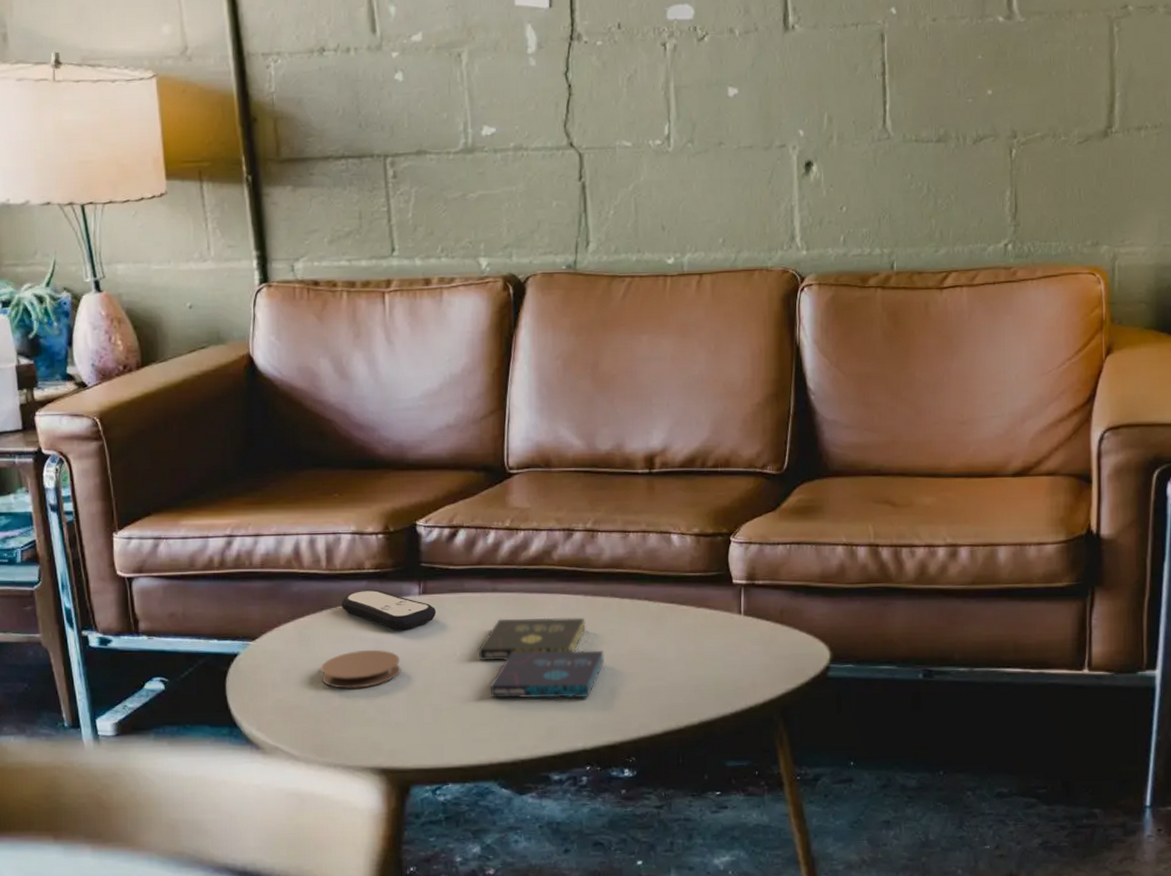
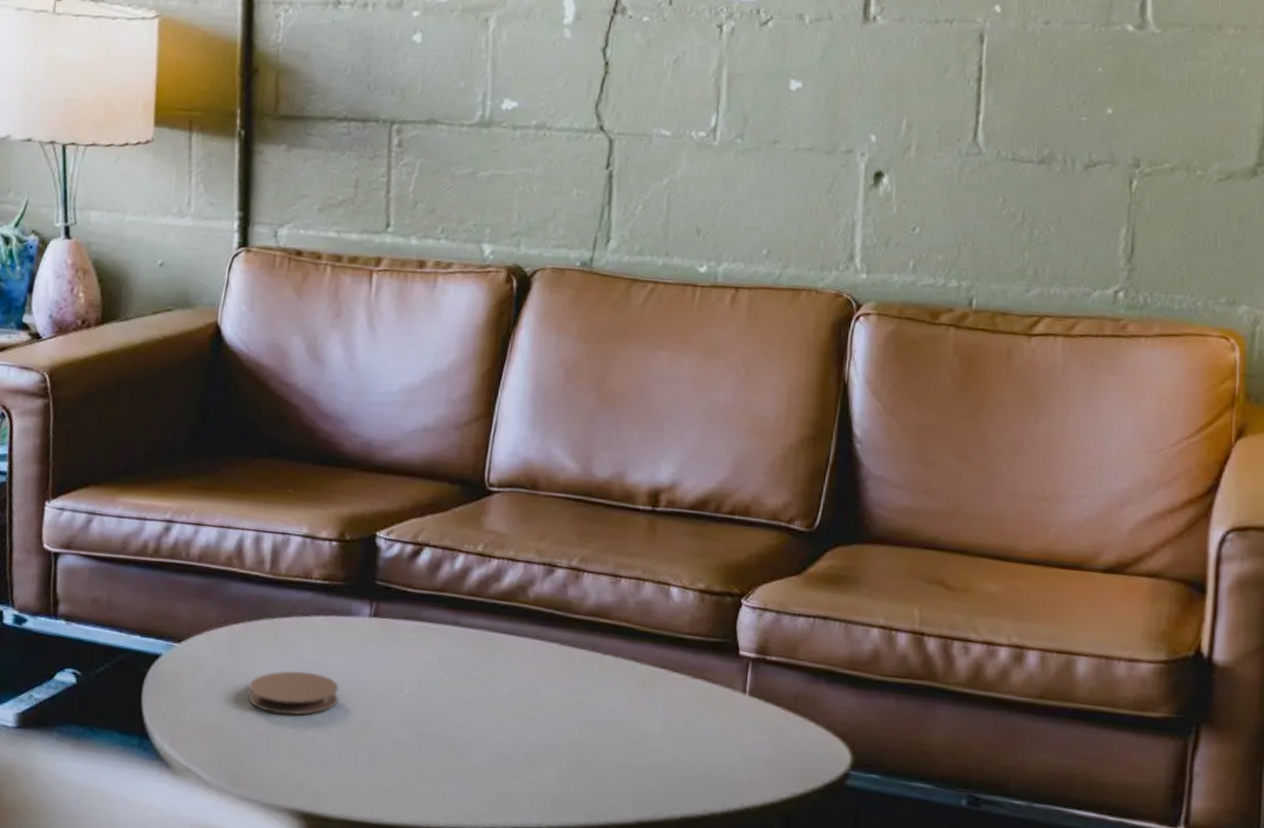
remote control: present [341,589,437,630] -> none [280,602,387,655]
music album box set: present [478,617,604,699] -> none [429,657,576,766]

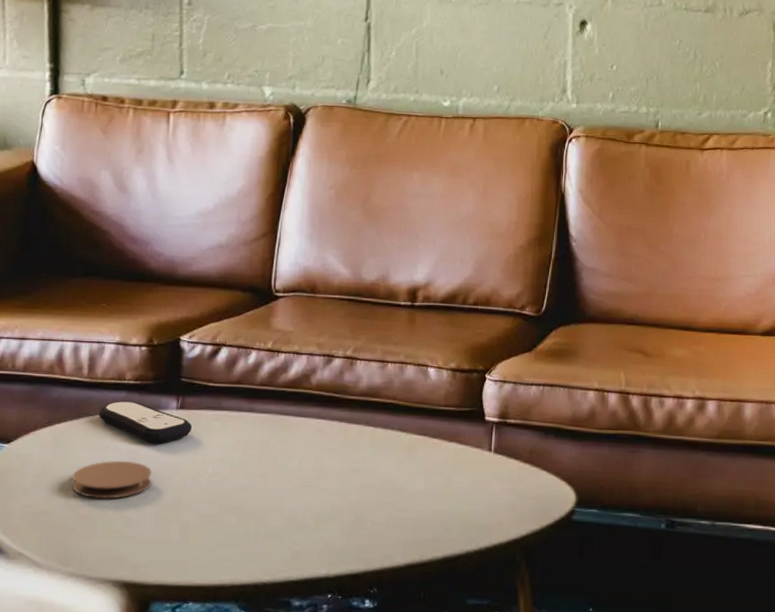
remote control: none [280,602,387,655] -> present [99,400,193,443]

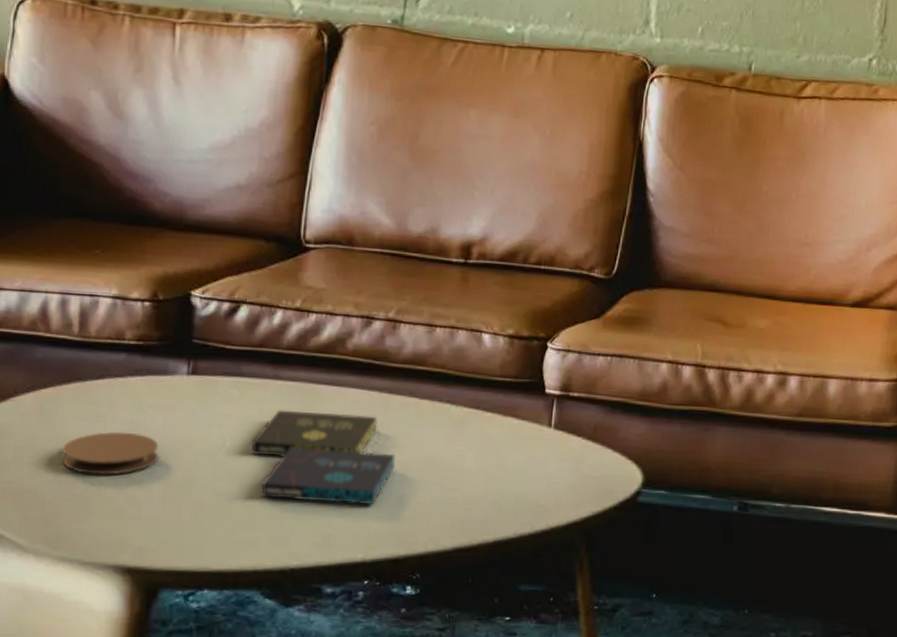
remote control: present [99,400,193,443] -> none [93,363,207,413]
music album box set: none [230,439,354,525] -> present [251,410,395,505]

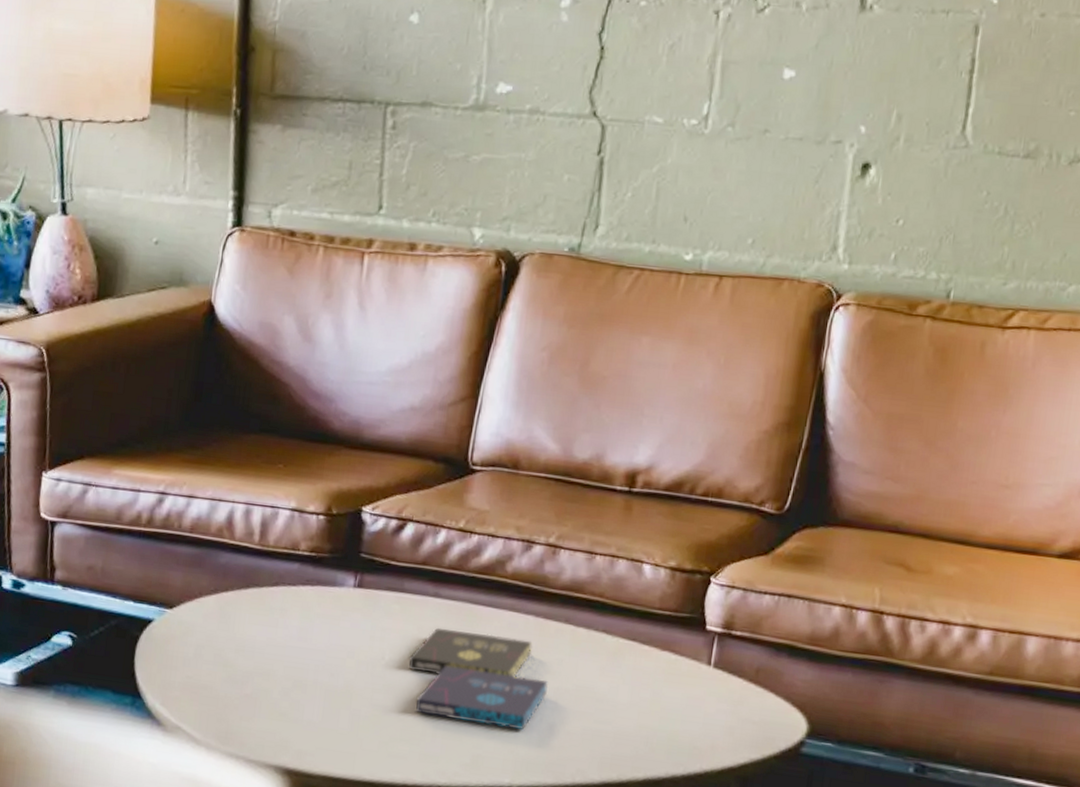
coaster: present [62,431,159,475] -> none [236,636,323,679]

